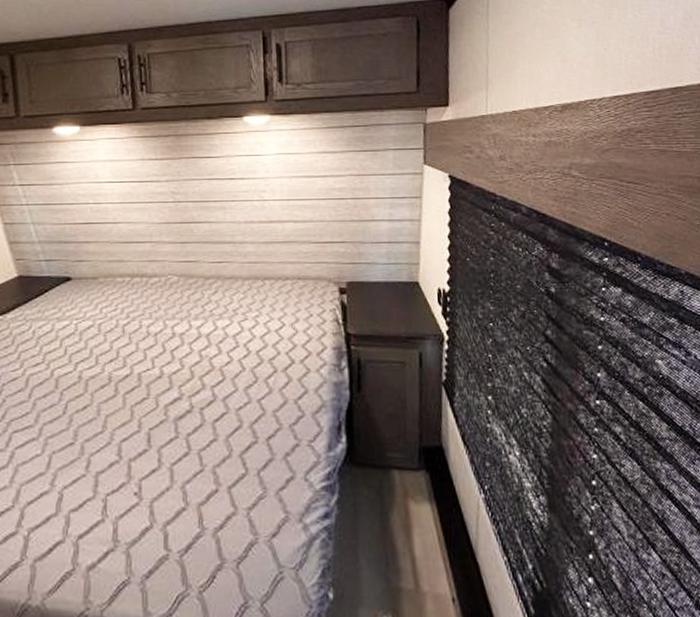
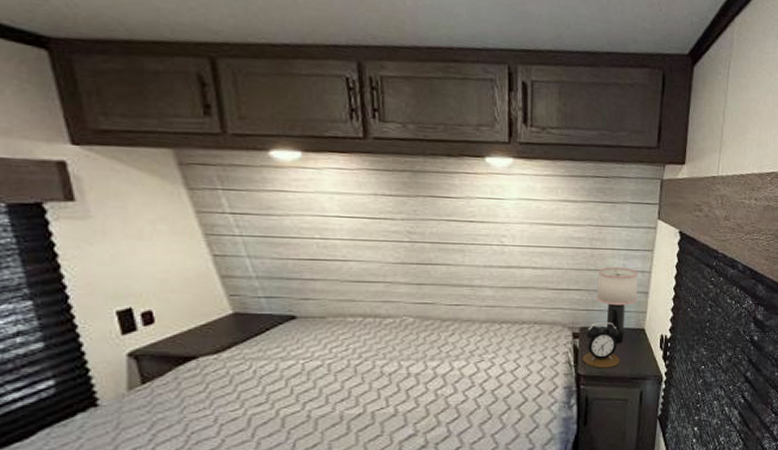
alarm clock: none [352,275,394,327] -> present [583,322,620,369]
table lamp: none [362,216,409,300] -> present [596,267,638,344]

